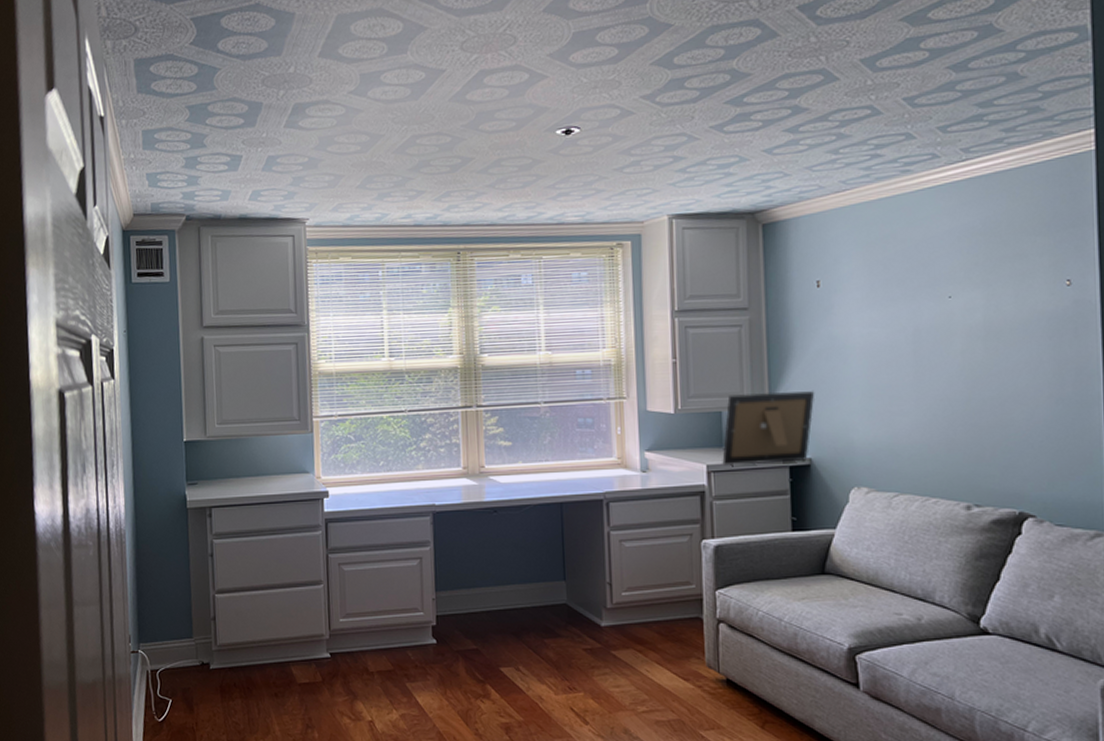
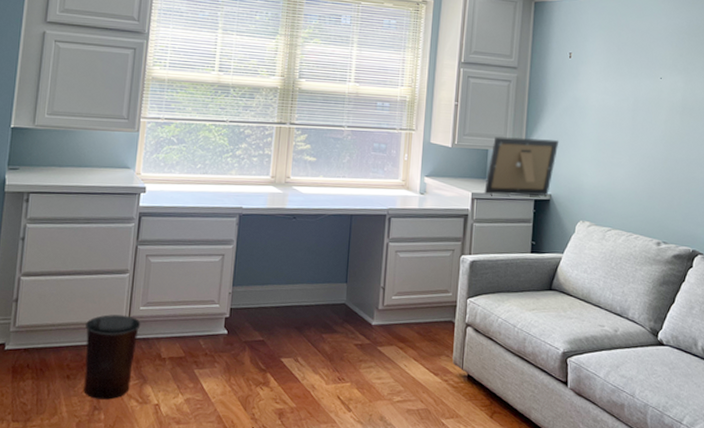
waste bin: none [285,628,343,717] -> present [83,314,141,400]

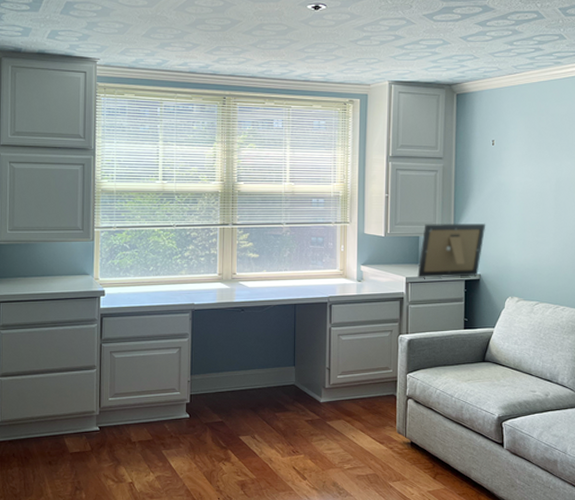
waste bin: present [83,314,141,400] -> none [60,406,111,481]

